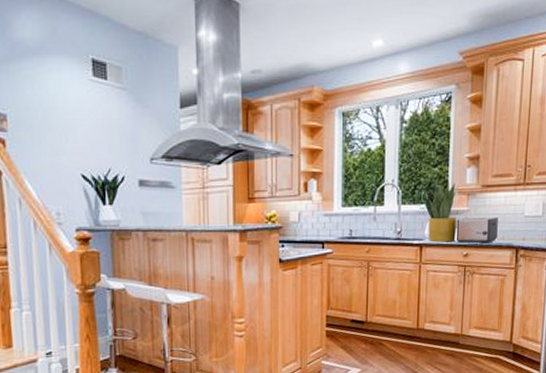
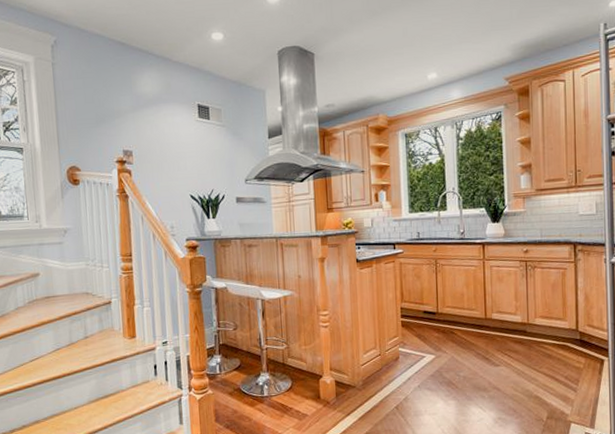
planter: present [428,181,459,243] -> none [488,187,515,241]
toaster: present [456,217,498,244] -> none [515,217,554,241]

